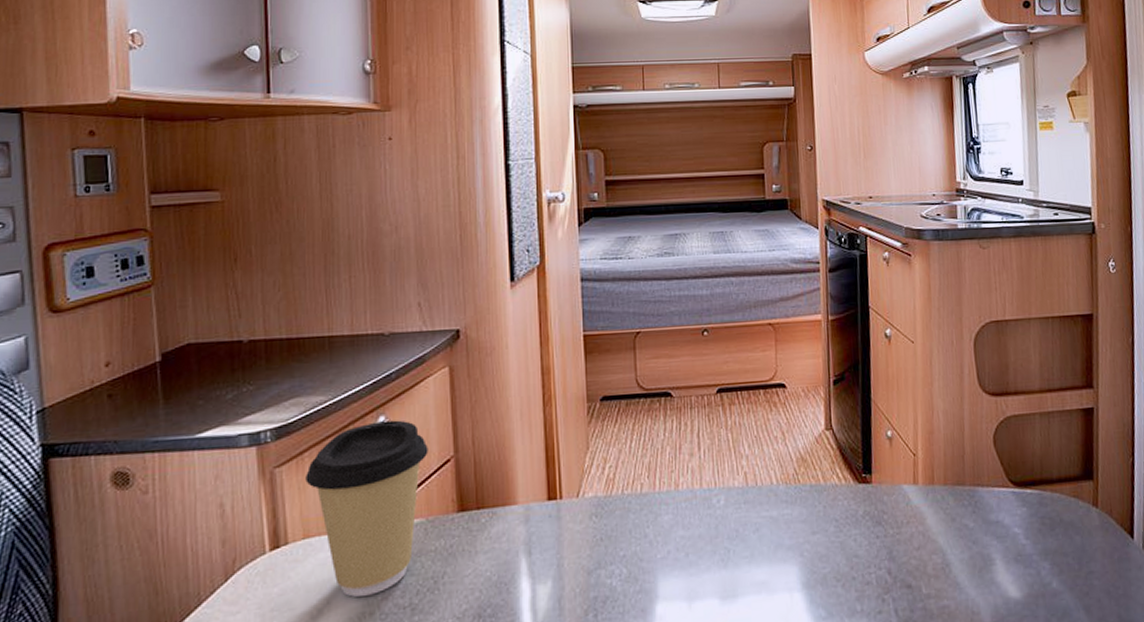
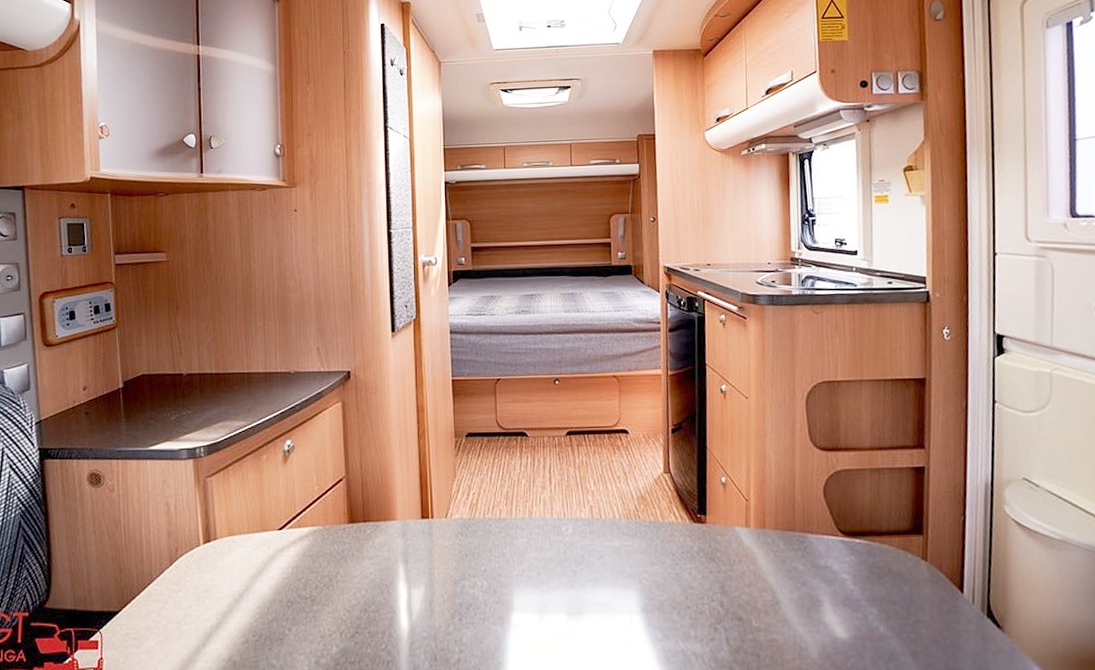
coffee cup: present [306,420,428,597] -> none [230,444,325,586]

